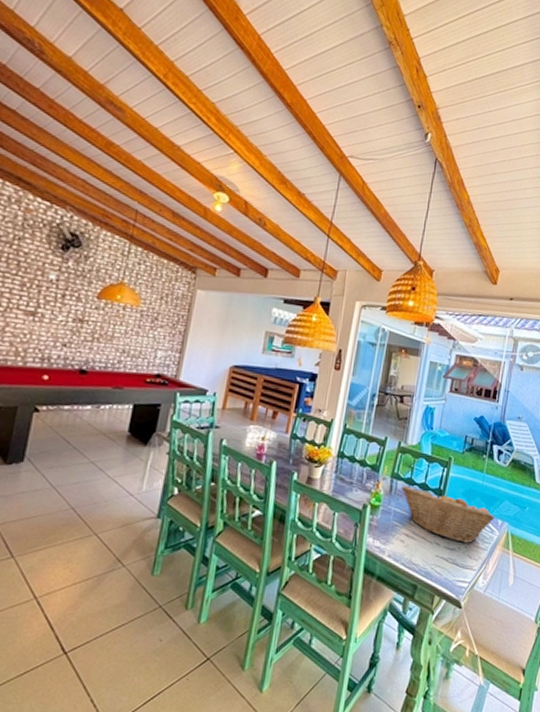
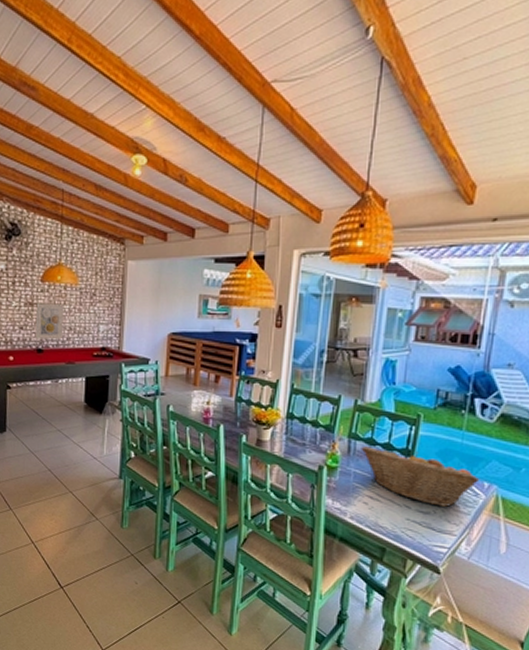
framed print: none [80,320,120,362] -> present [35,303,64,340]

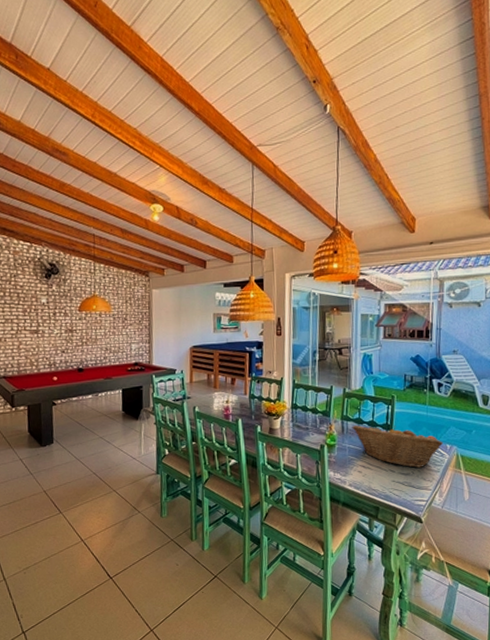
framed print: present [35,303,64,340] -> none [75,329,101,360]

